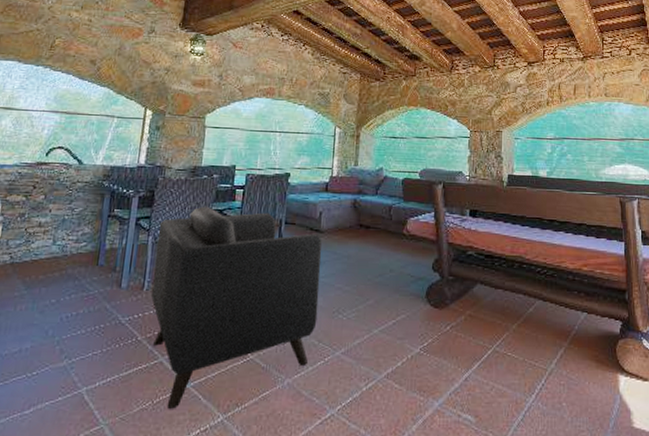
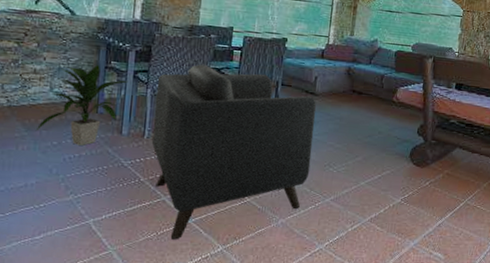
indoor plant: none [35,213,130,302] -> present [35,64,128,145]

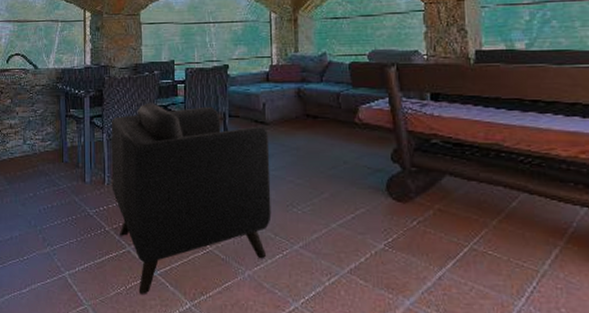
indoor plant: present [35,64,128,145] -> none [15,114,86,196]

